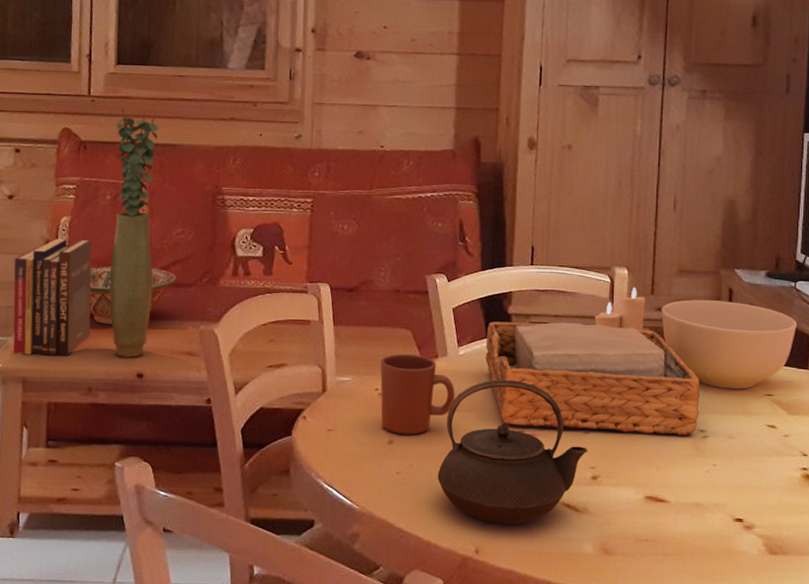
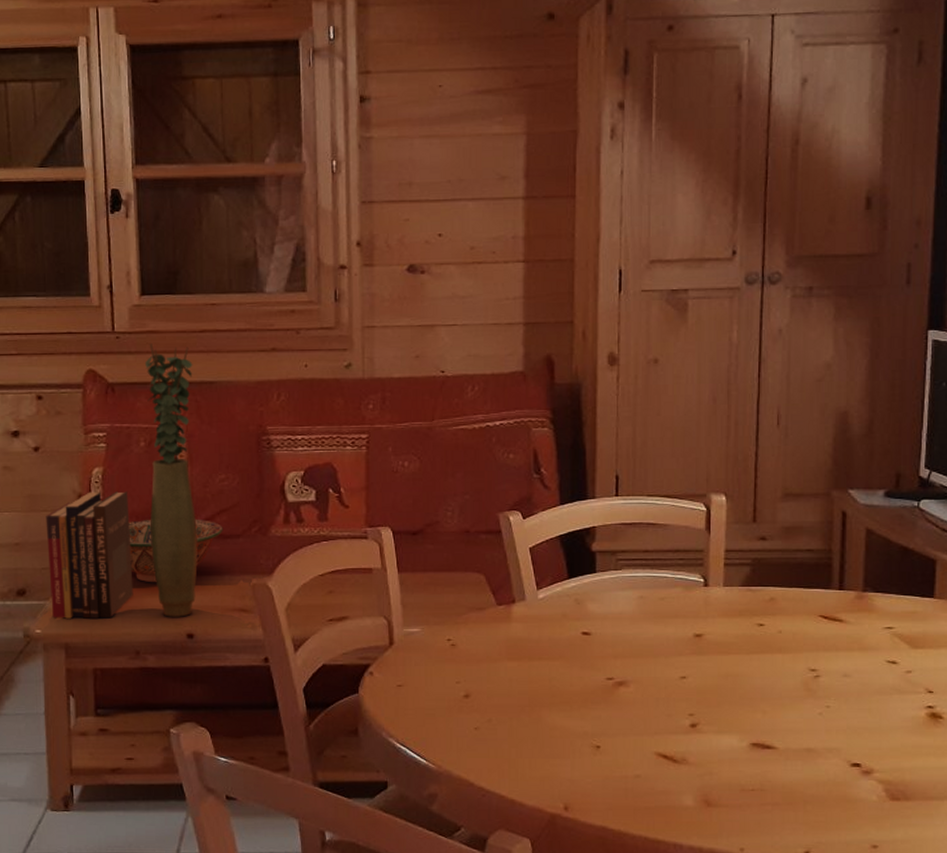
mug: present [380,353,455,435] -> none [452,600,536,687]
teapot: present [437,379,588,525] -> none [519,624,686,778]
napkin holder: present [485,321,700,436] -> none [568,557,810,677]
candle: present [594,287,645,331] -> none [689,515,747,563]
bowl: present [662,299,797,390] -> none [765,526,920,623]

